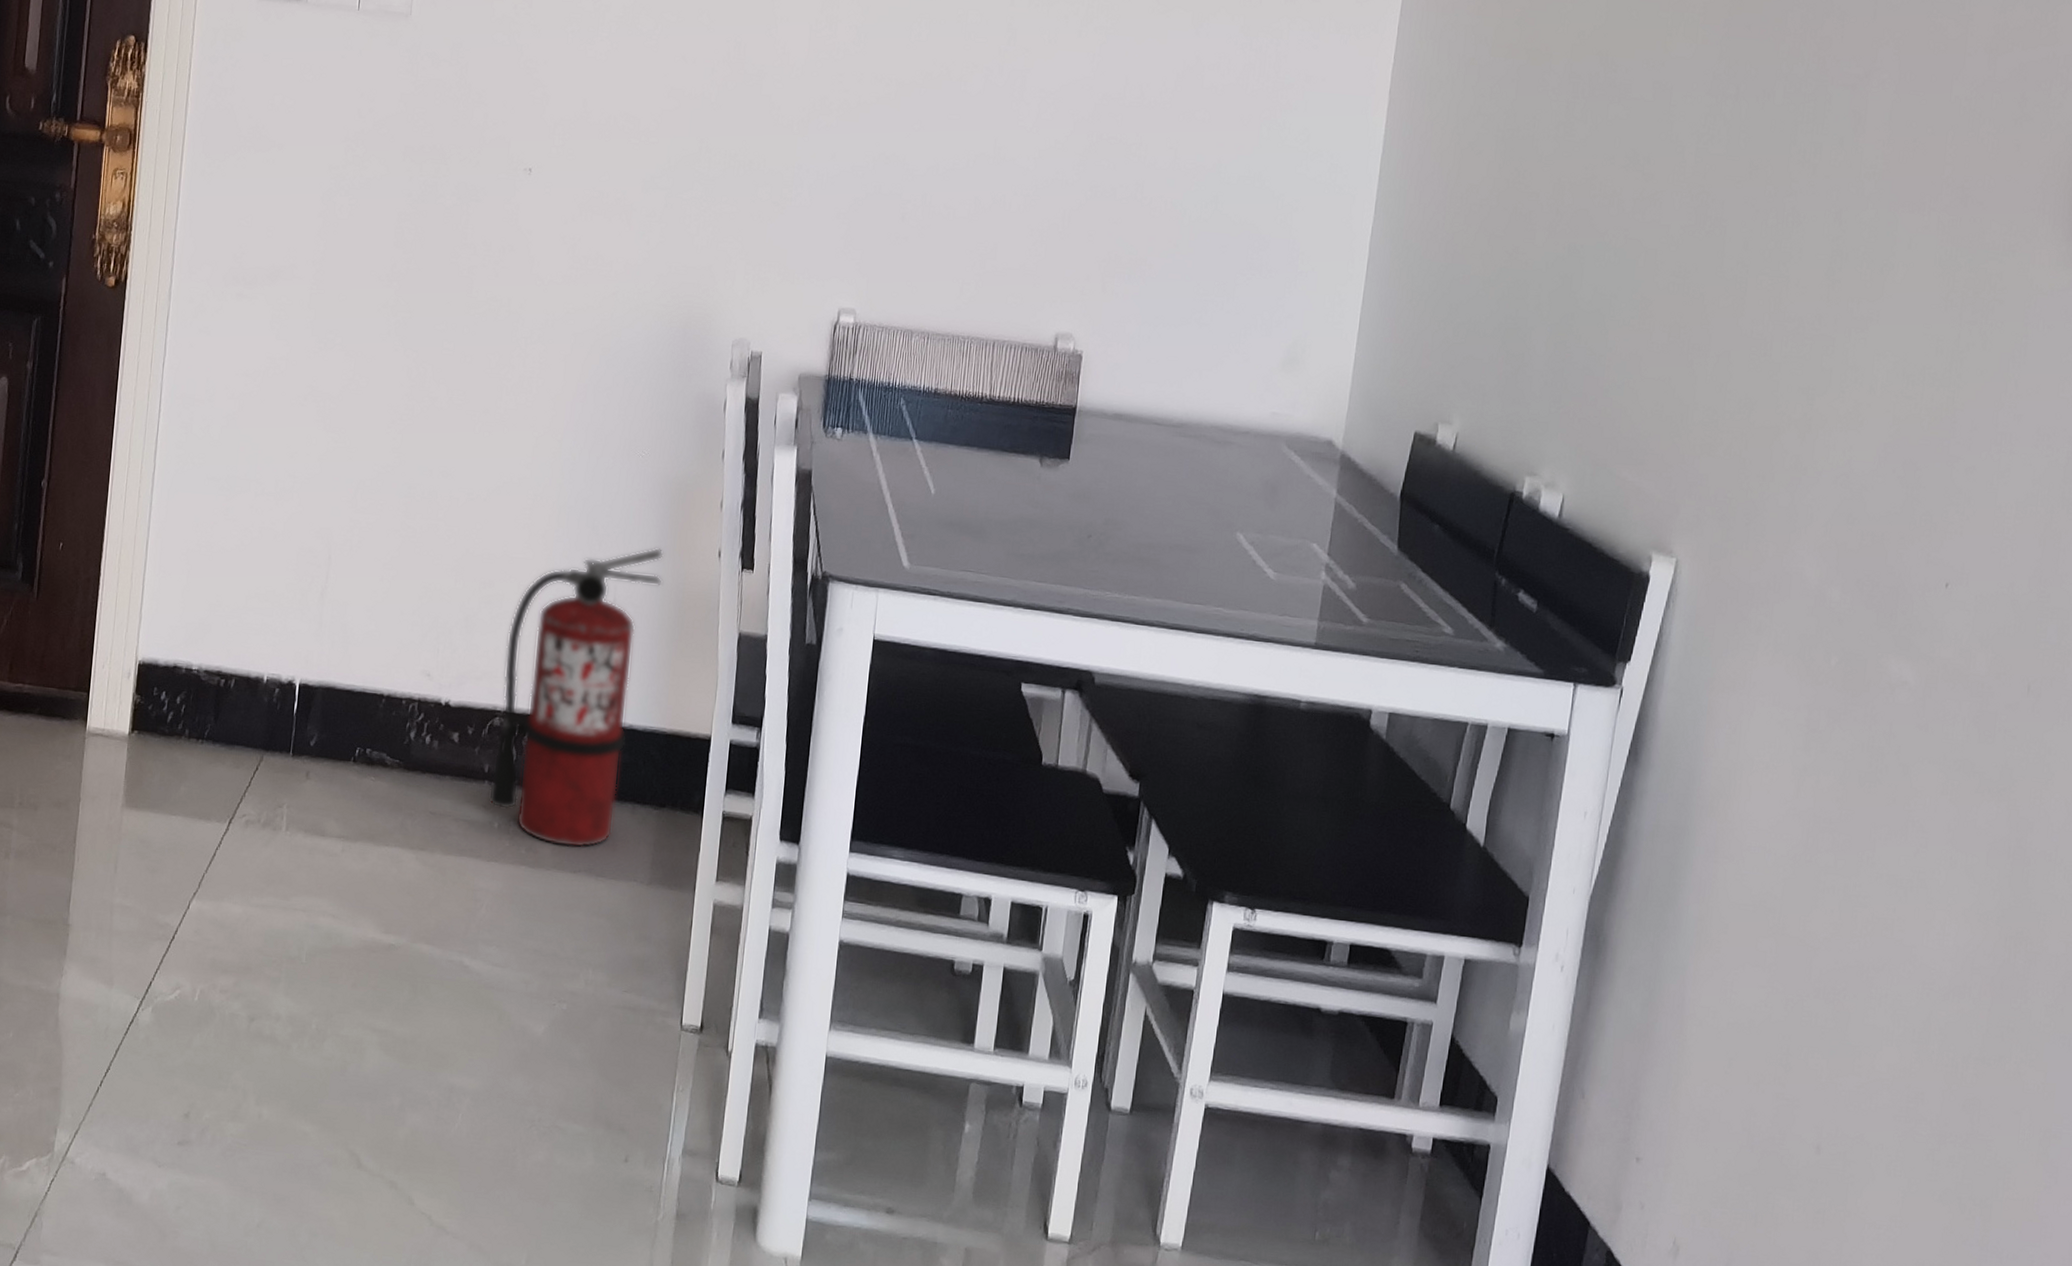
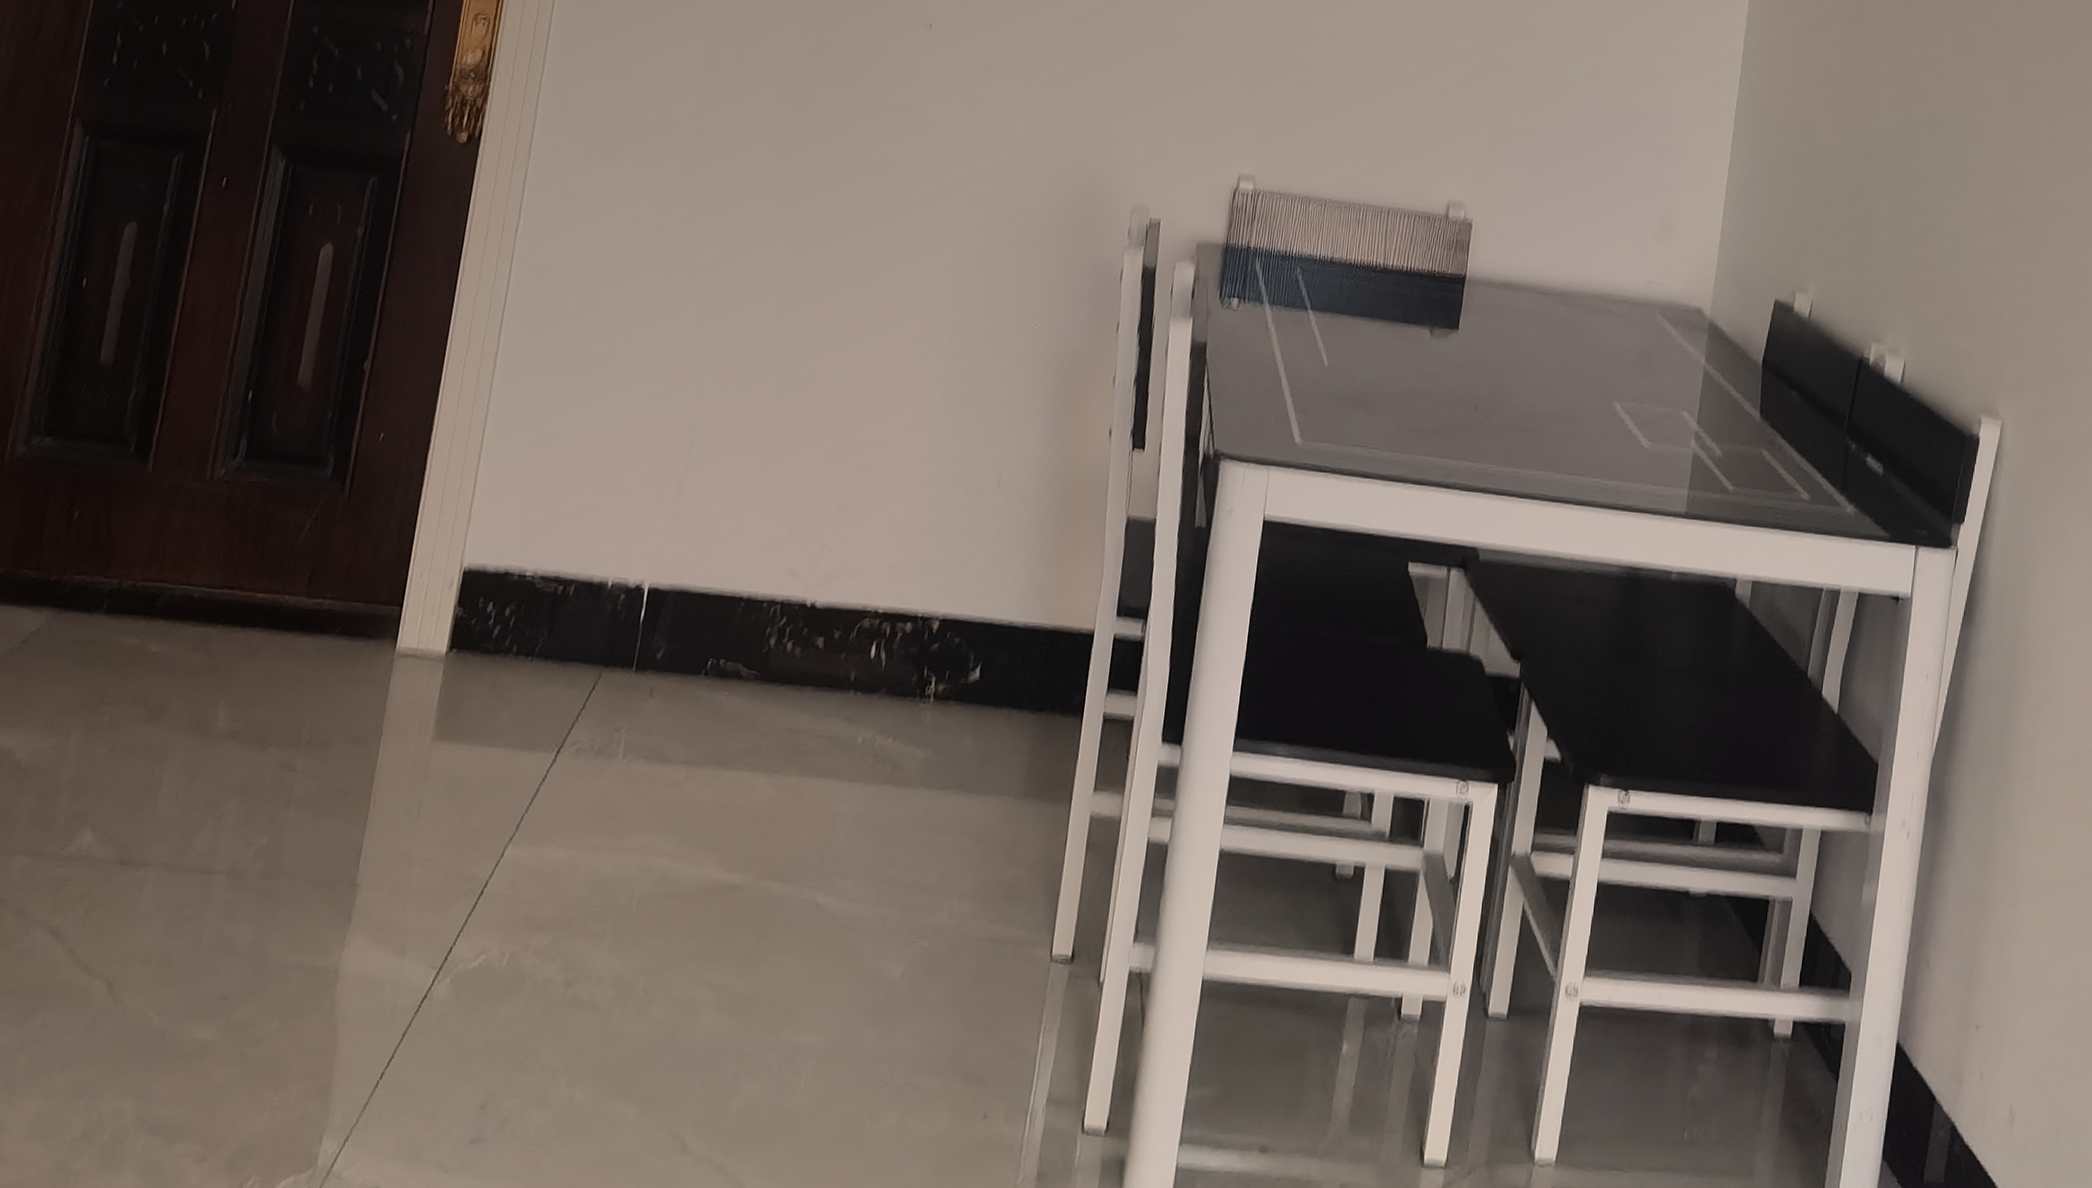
fire extinguisher: present [488,547,664,848] -> none [852,426,1053,762]

